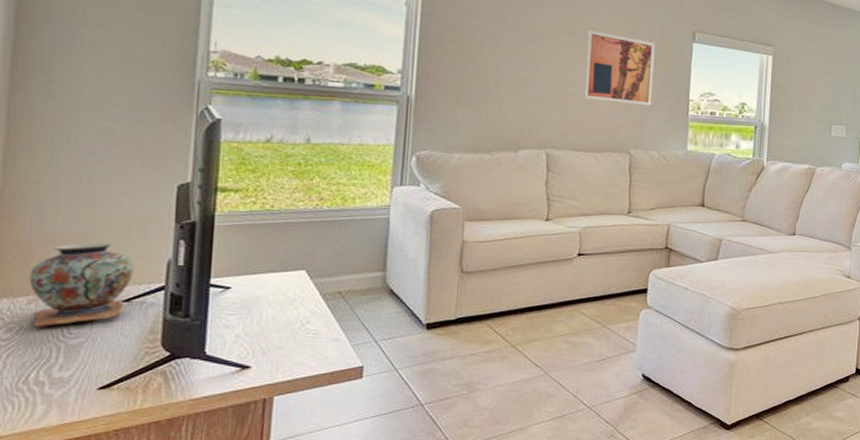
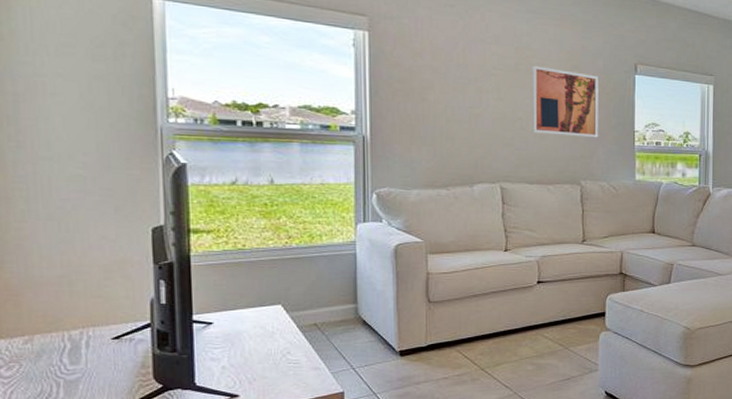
decorative vase: present [29,242,134,327] -> none [22,284,120,364]

